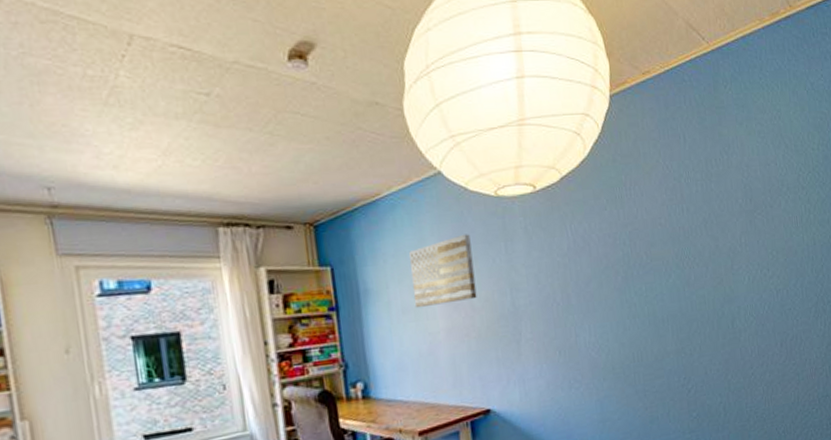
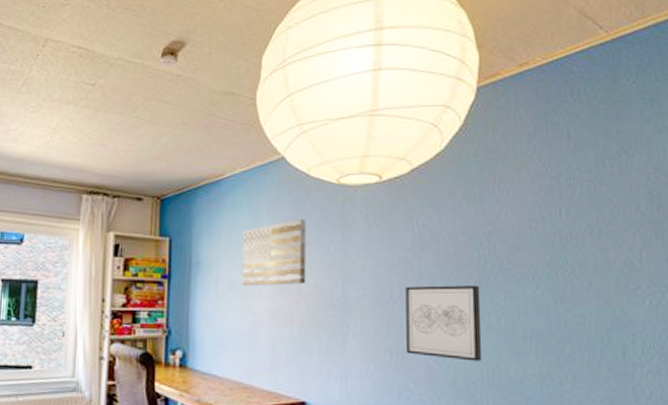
wall art: none [566,280,633,350] -> present [405,284,483,362]

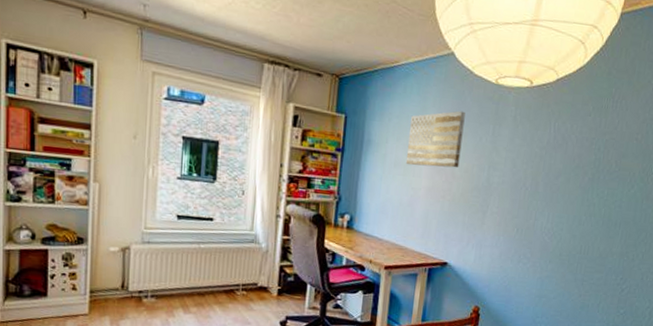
wall art: present [405,284,483,362] -> none [529,177,592,240]

